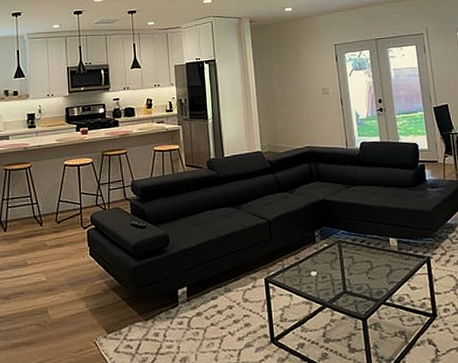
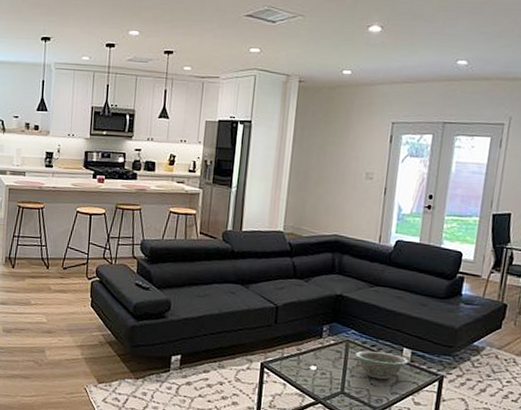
decorative bowl: none [347,245,397,272] -> present [354,351,409,380]

